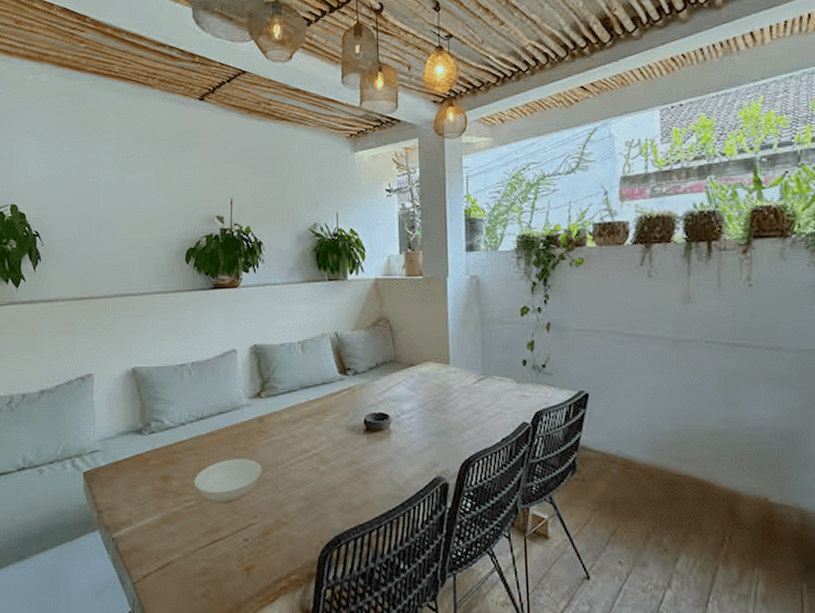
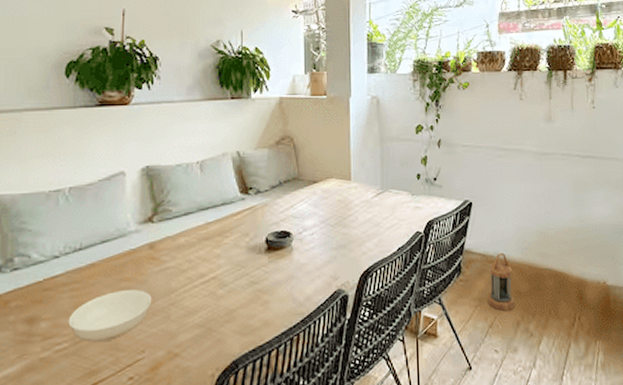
lantern: none [608,452,644,519] -> present [487,252,515,311]

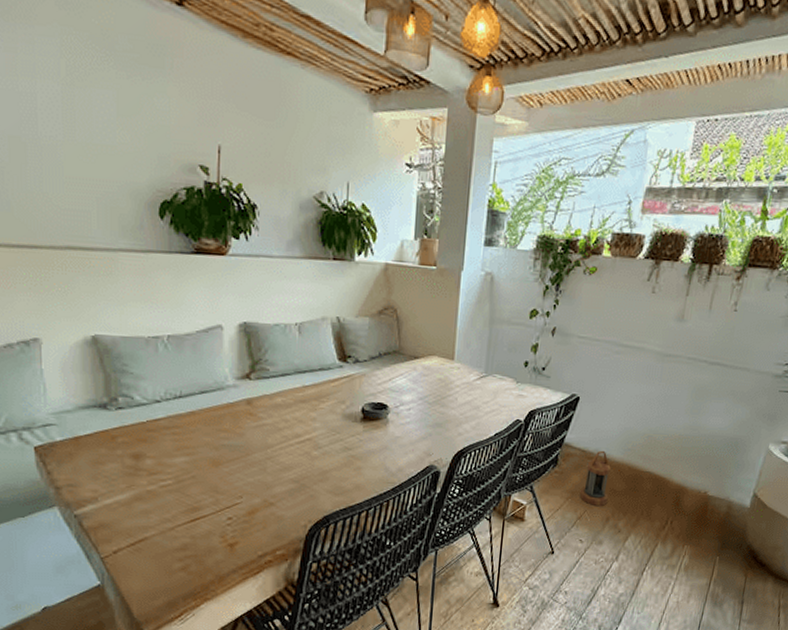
bowl: present [68,289,152,342] -> none [171,440,250,483]

